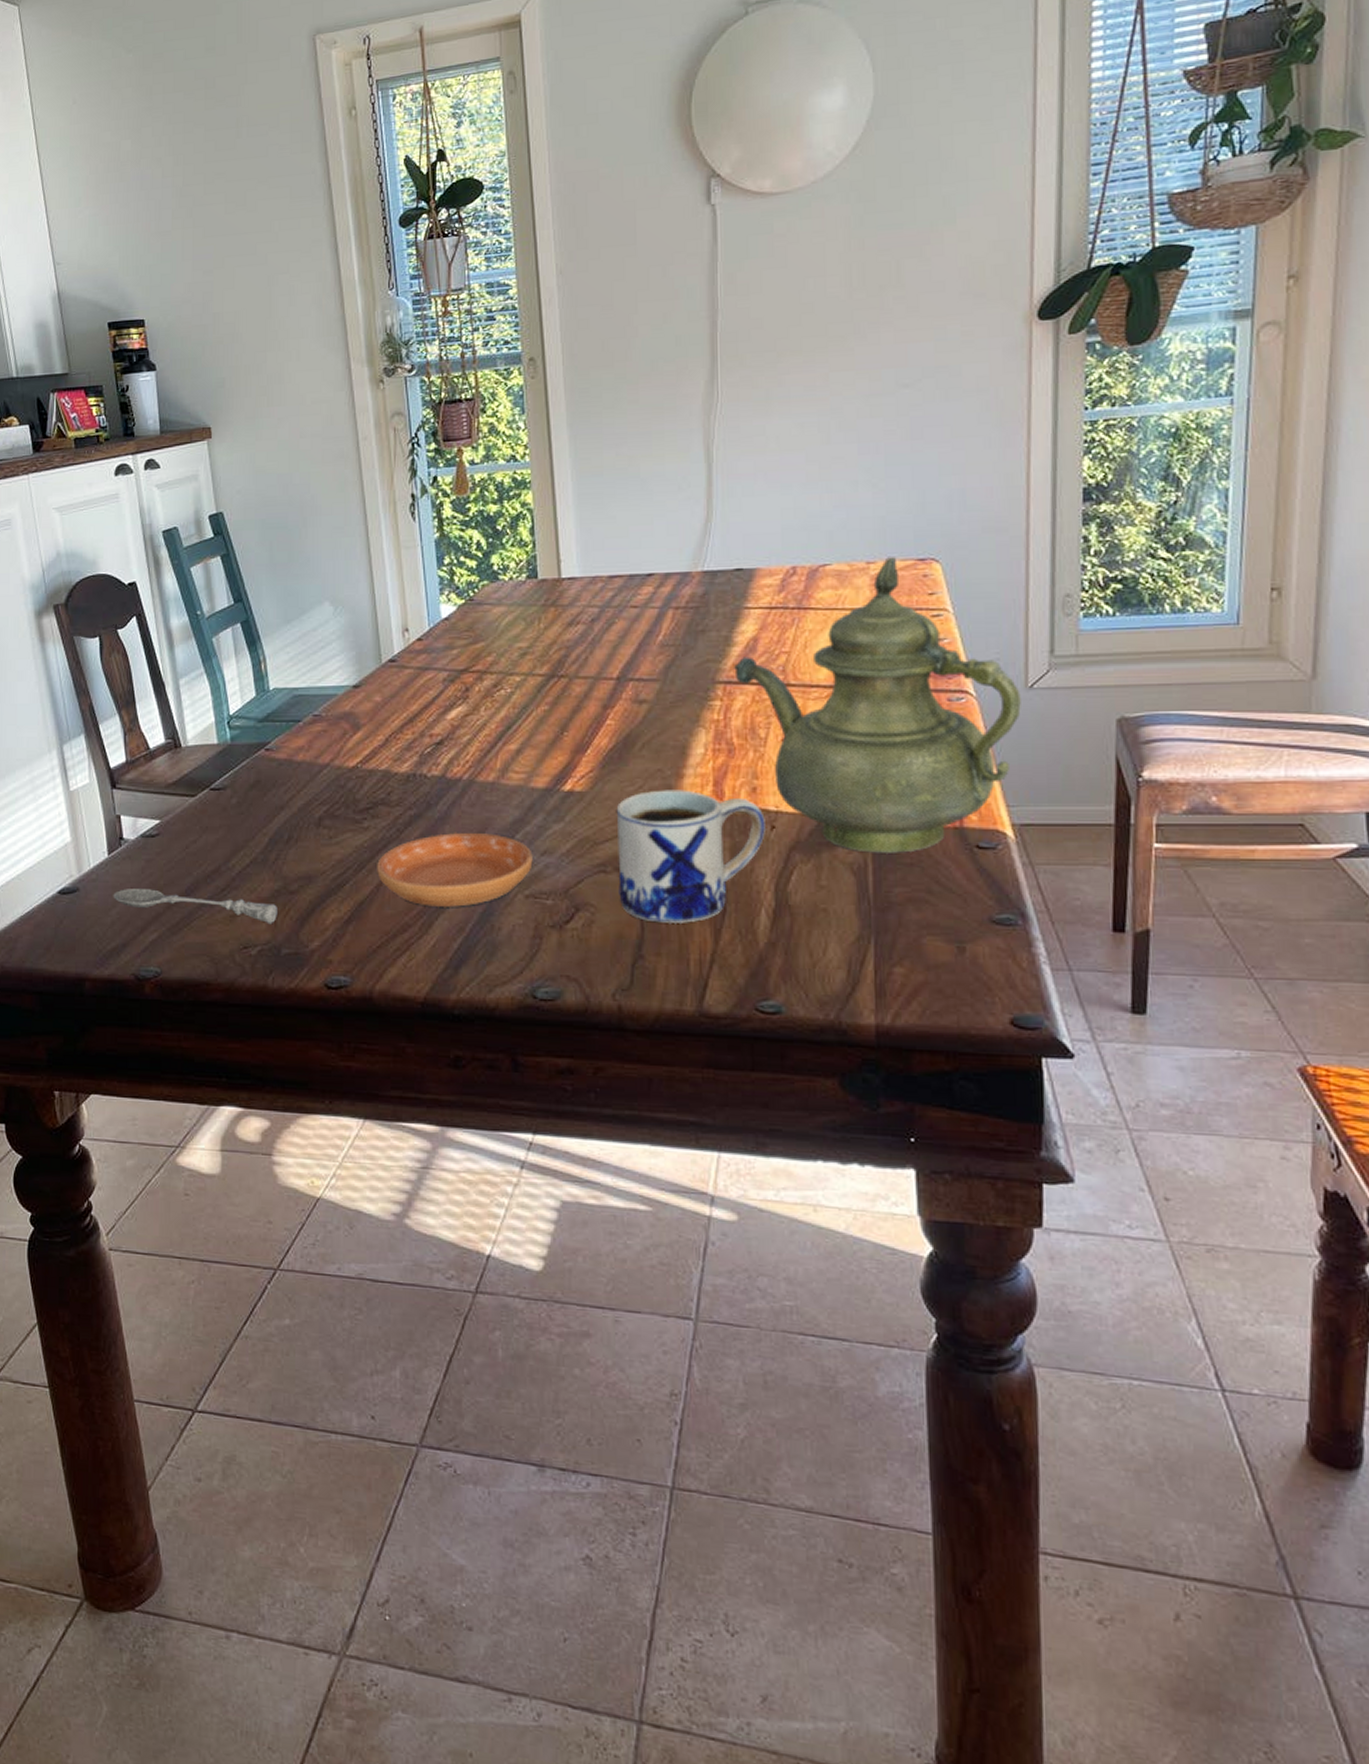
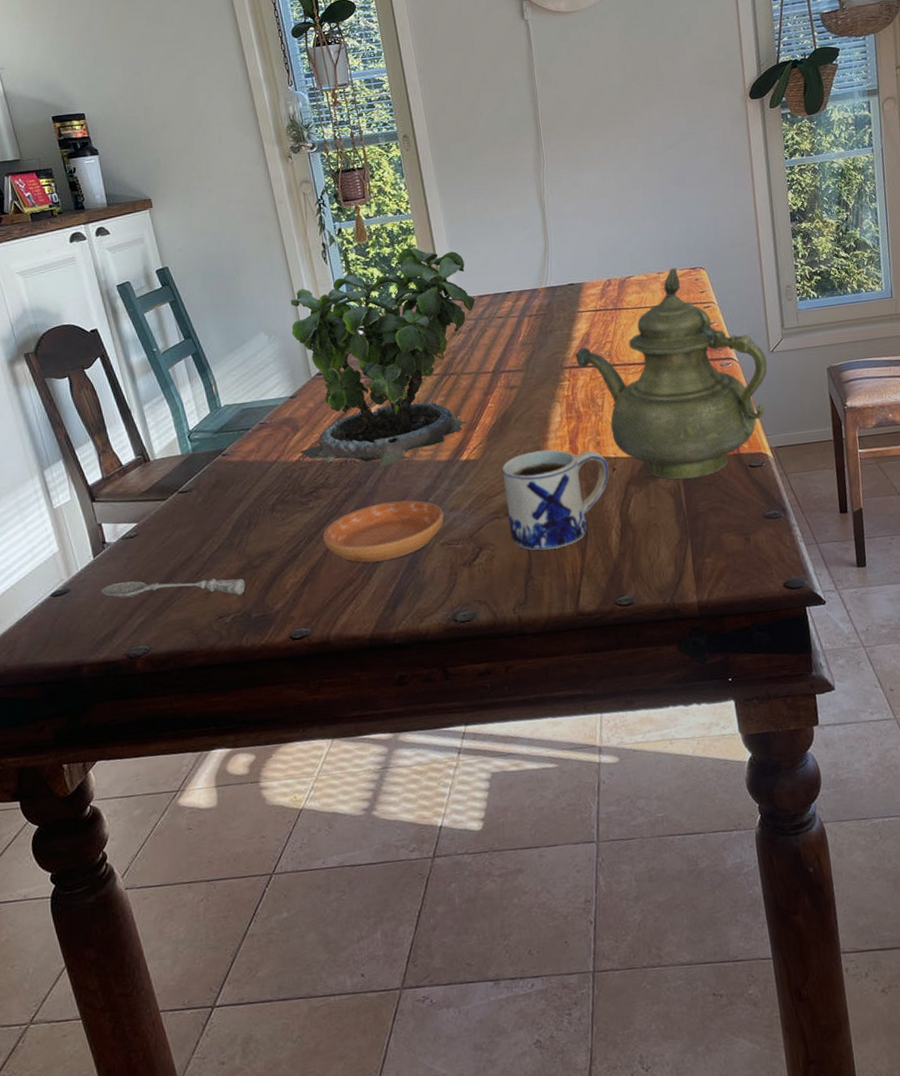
potted plant: none [358,502,603,787] -> present [291,247,476,467]

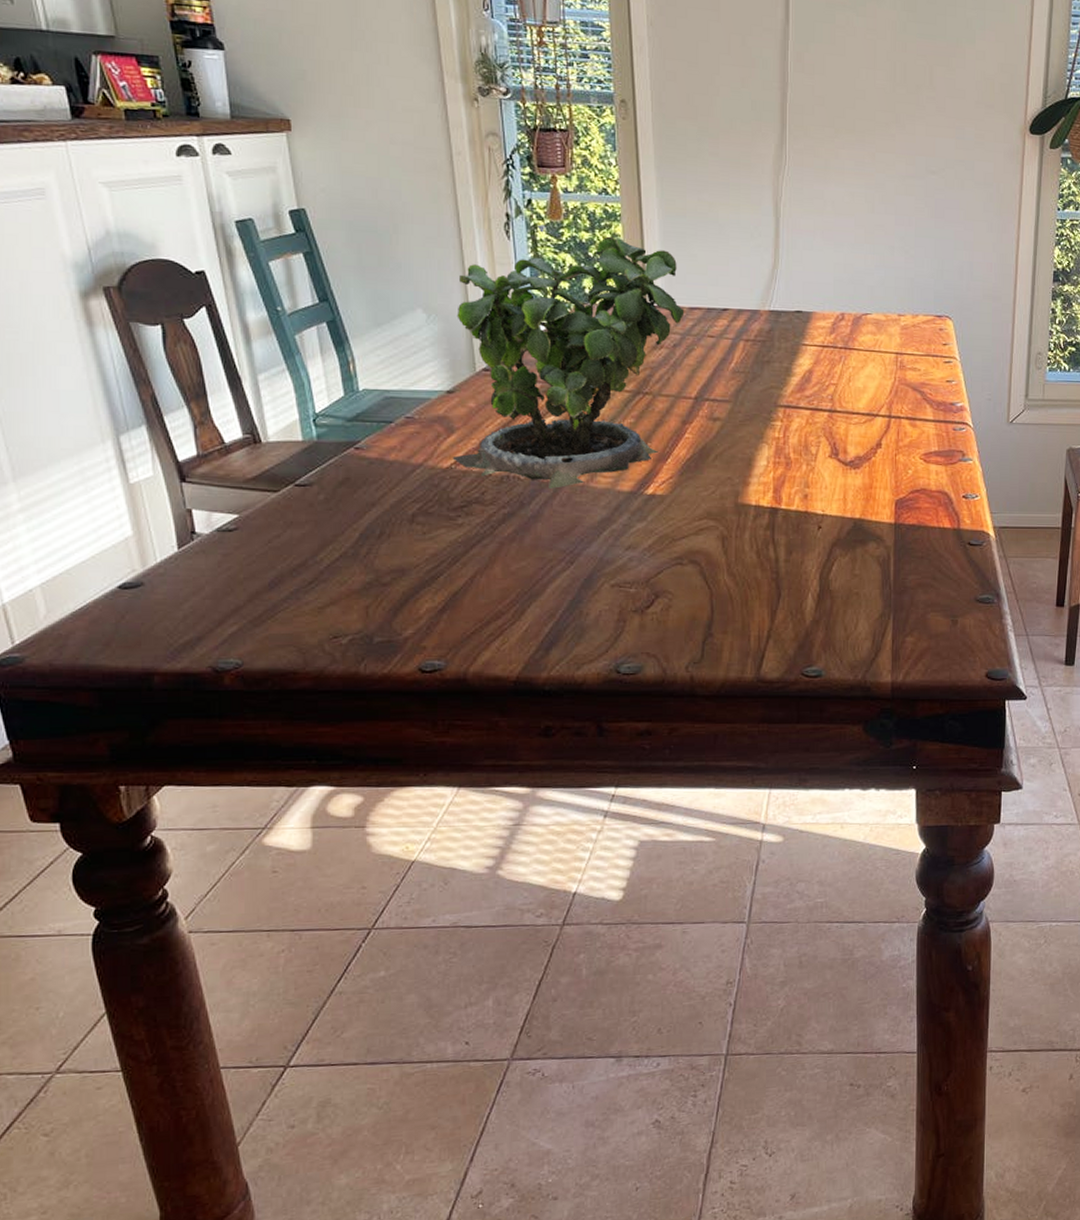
soupspoon: present [101,578,246,599] -> none [184,583,371,615]
saucer: present [323,500,444,563] -> none [471,530,618,596]
mug: present [502,449,609,551] -> none [692,495,814,606]
teapot: present [574,268,768,479] -> none [791,312,1004,549]

